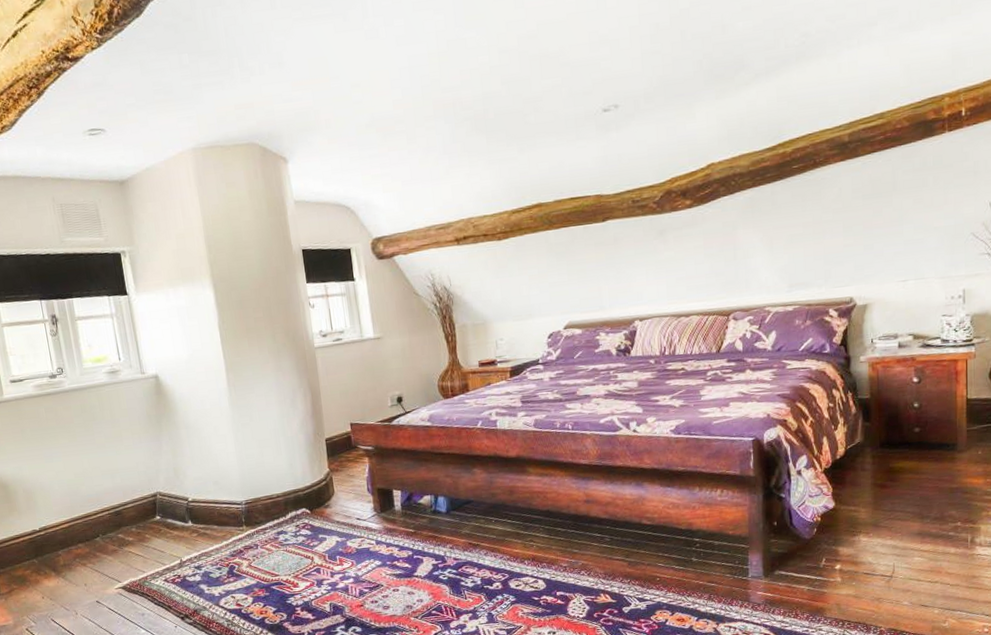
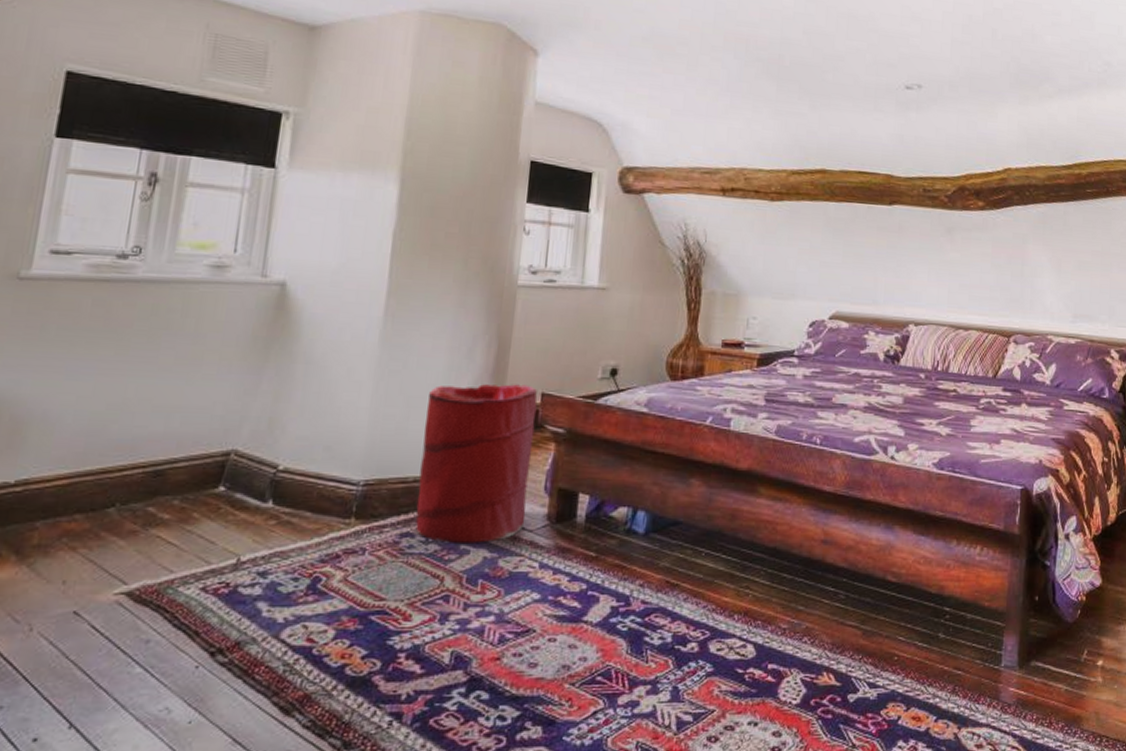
laundry hamper: none [272,419,359,535] -> present [415,384,538,543]

